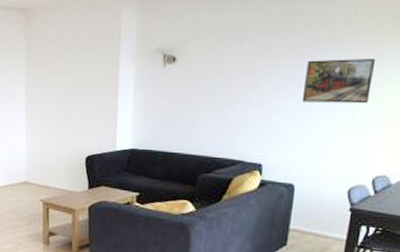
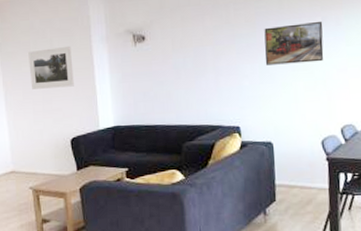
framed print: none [53,60,98,104] -> present [28,45,74,89]

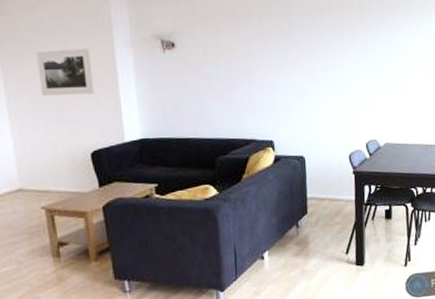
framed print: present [264,21,324,66] -> none [297,39,352,81]

